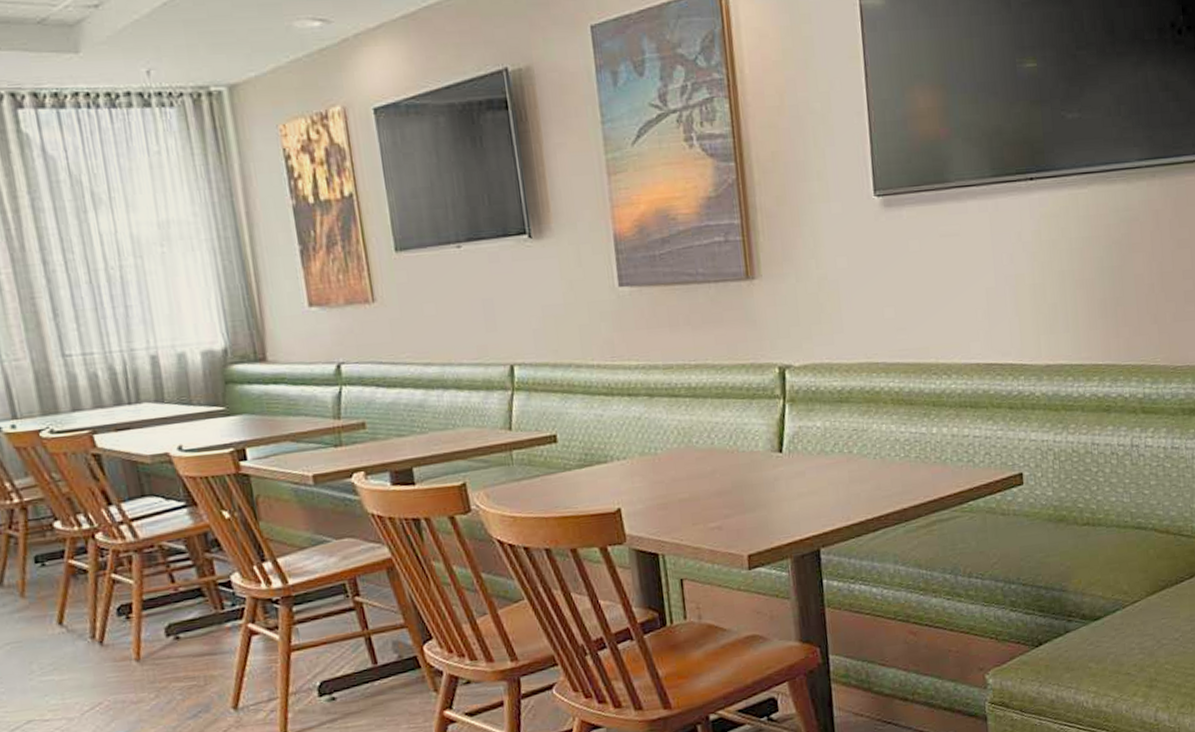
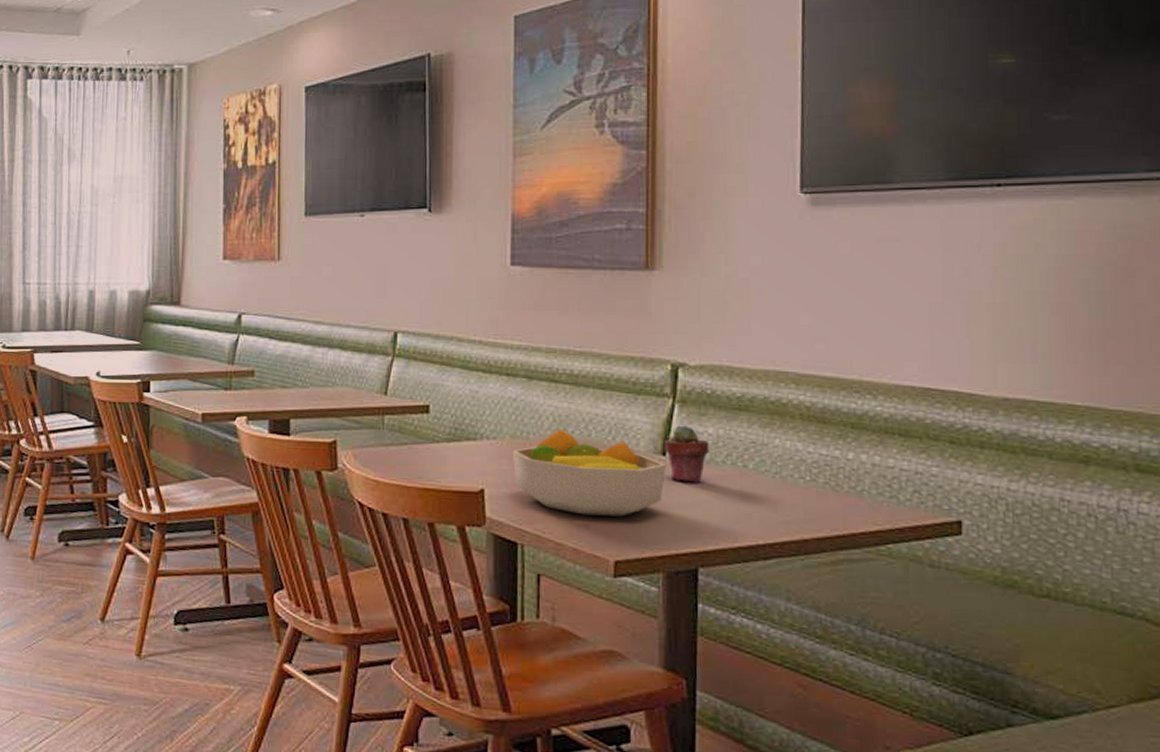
fruit bowl: none [642,441,784,518] -> present [512,429,667,517]
potted succulent: none [779,422,820,474] -> present [663,425,710,483]

